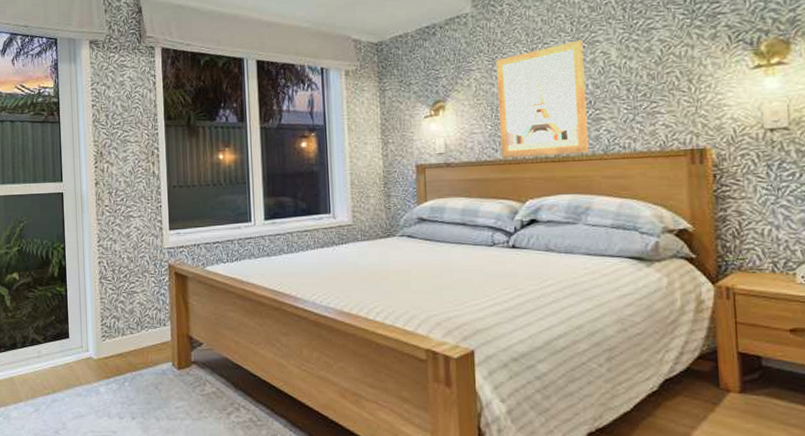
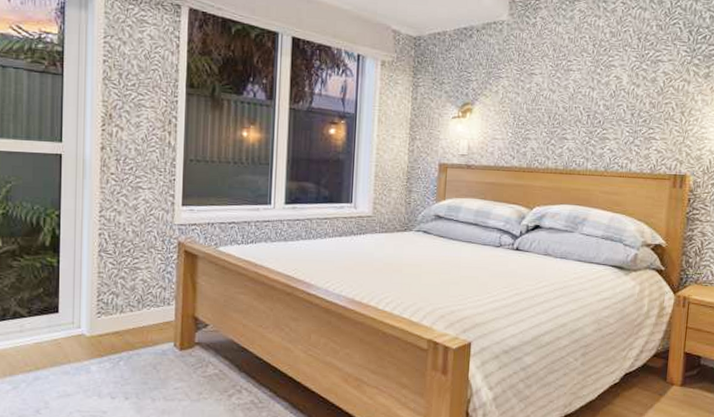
wall art: present [495,40,589,159] -> none [517,62,601,169]

